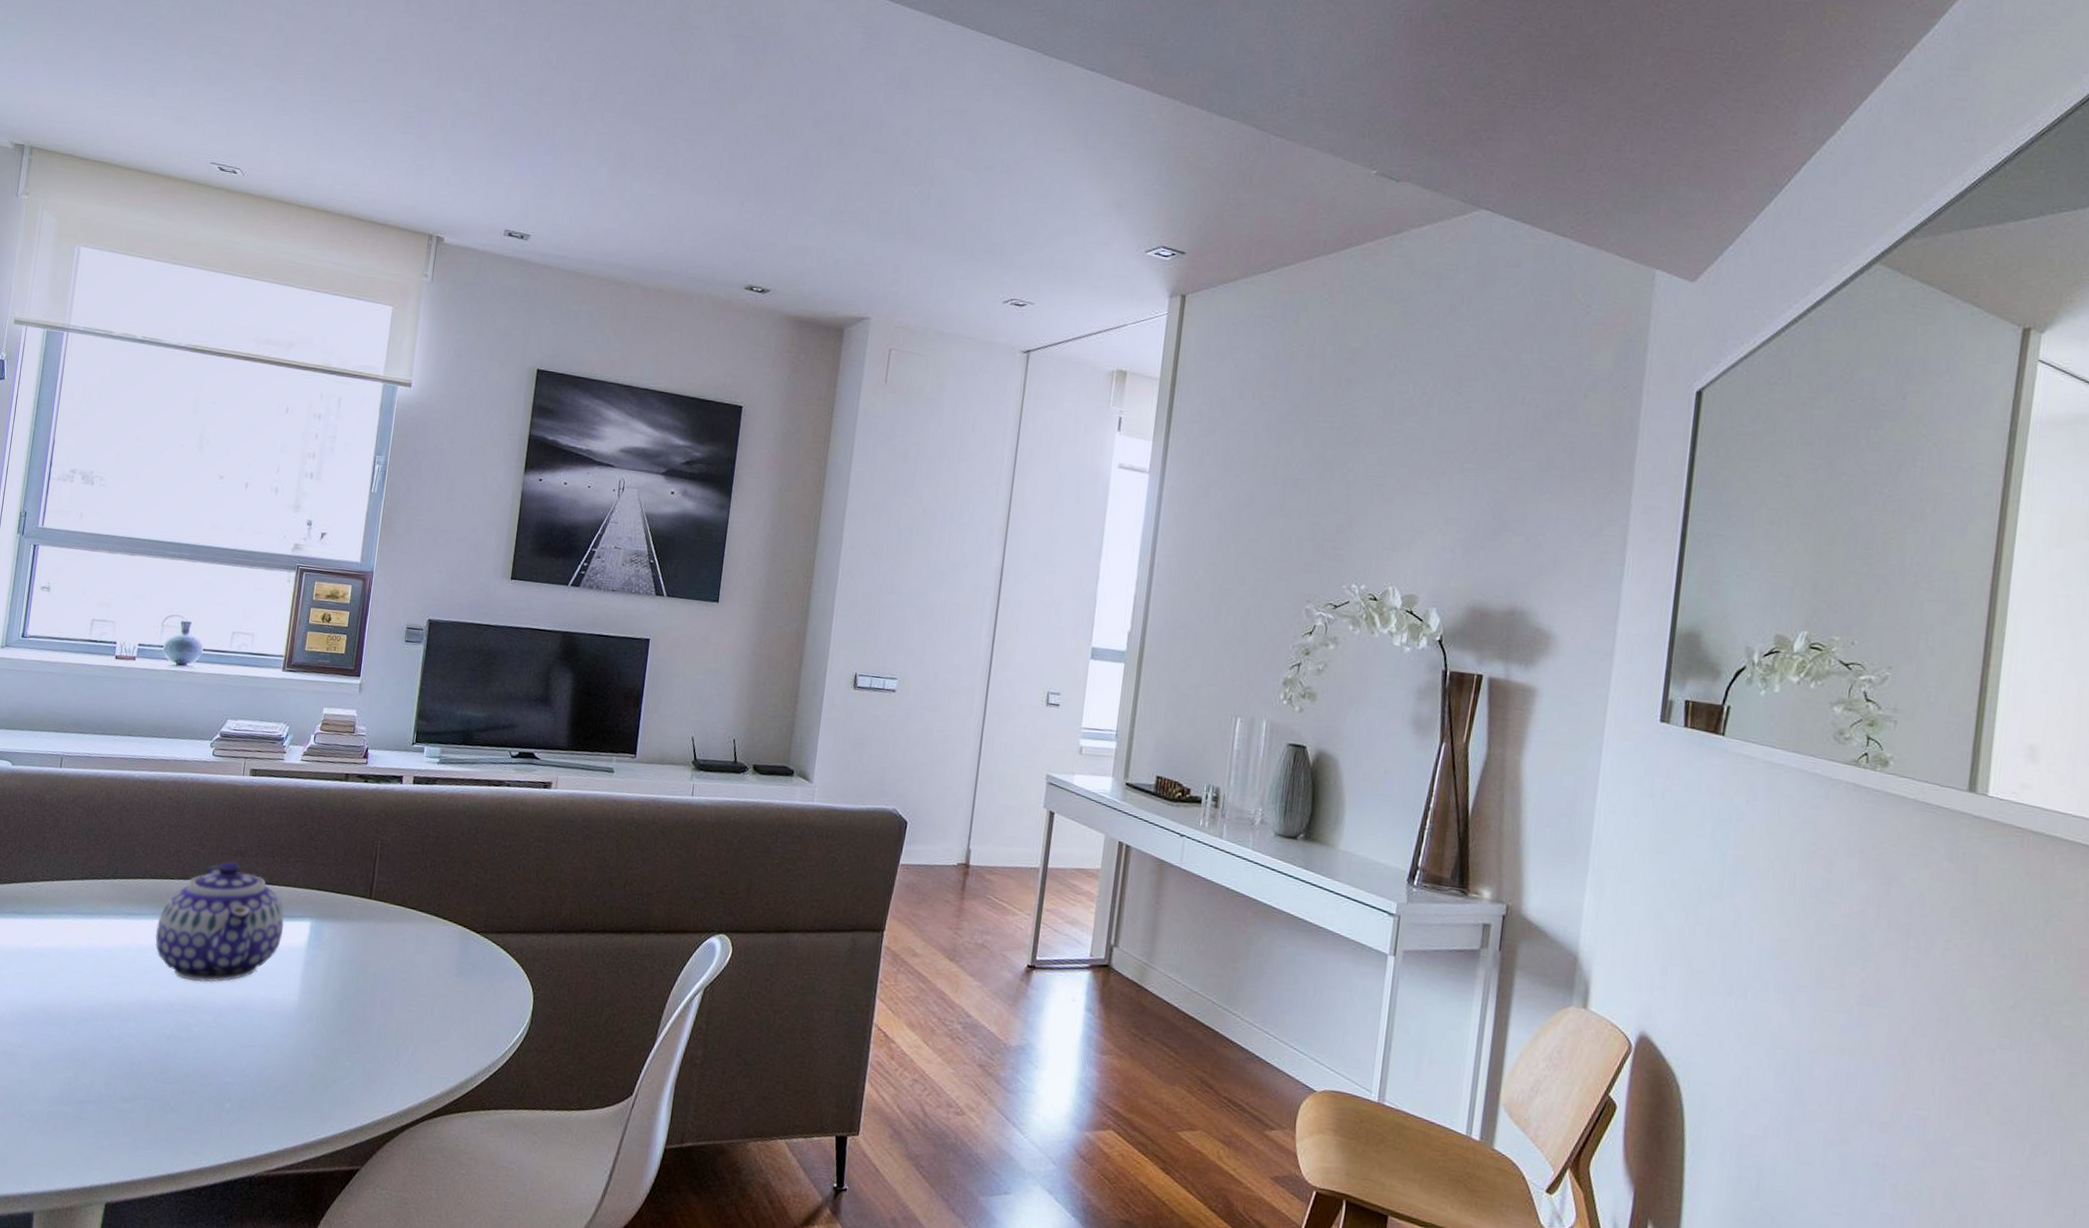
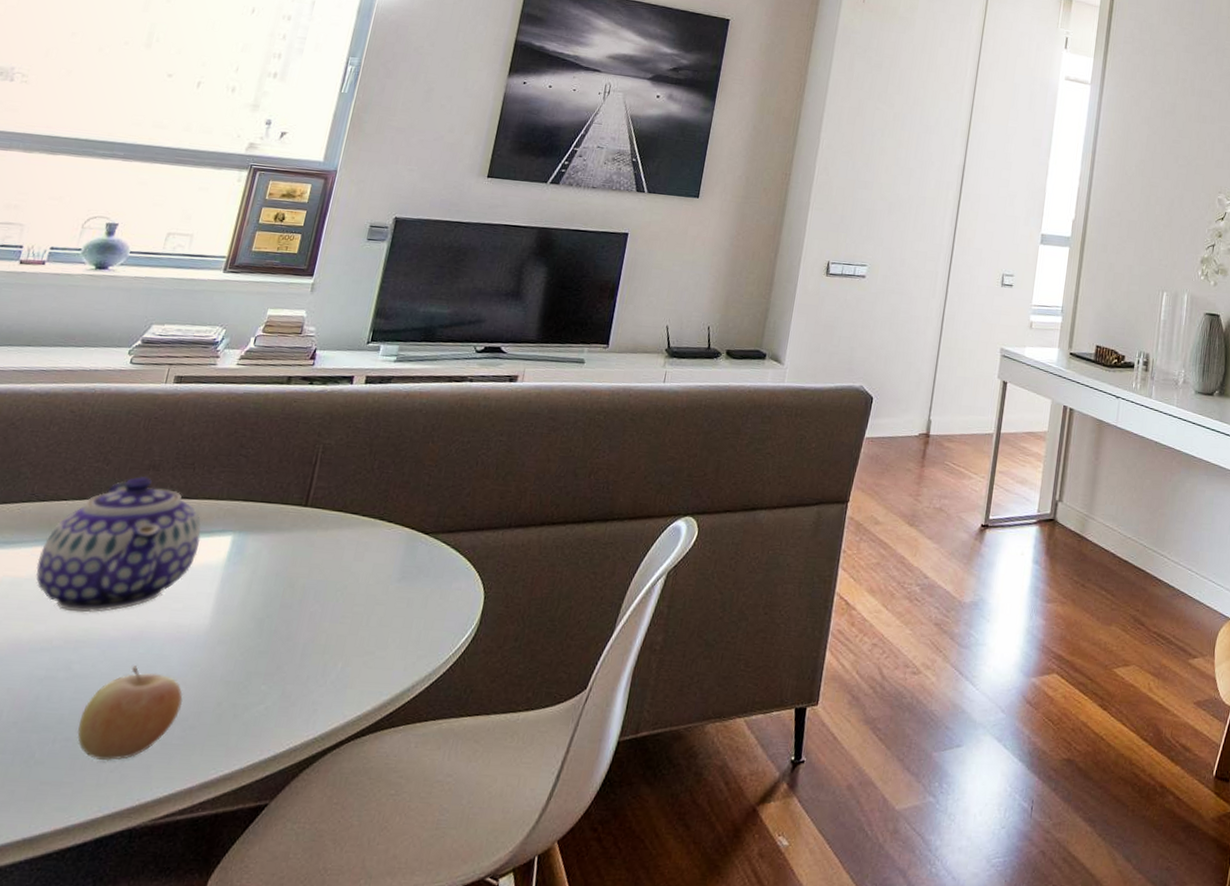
fruit: none [201,1033,282,1116] -> present [77,666,183,761]

